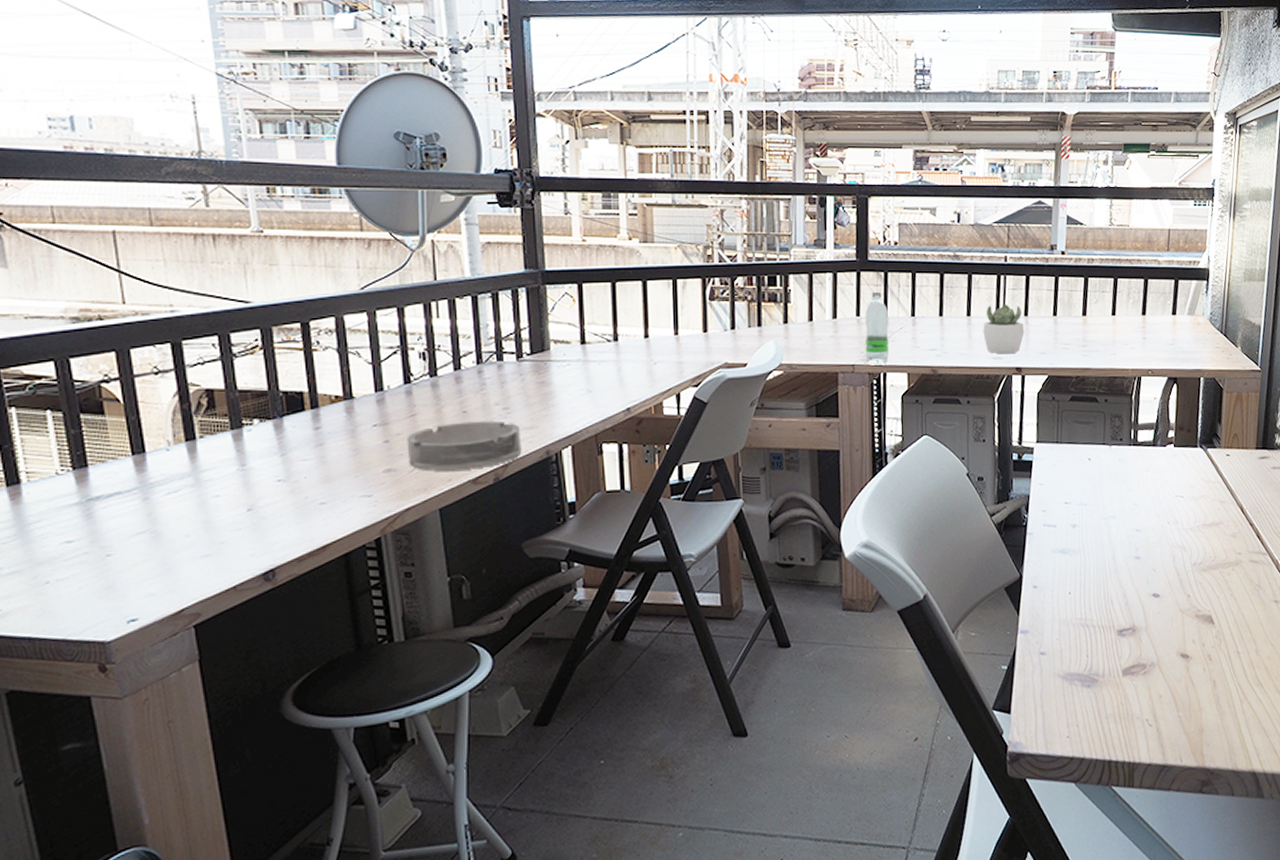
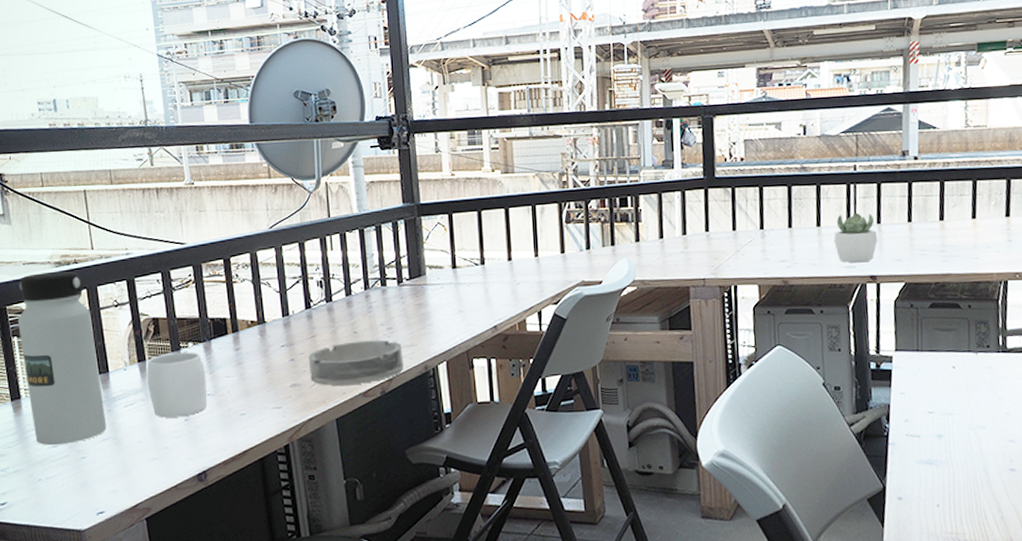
water bottle: none [16,329,142,541] -> present [17,271,107,446]
mug: none [197,430,277,508] -> present [147,352,208,418]
bottle: present [865,291,889,365] -> none [714,207,739,279]

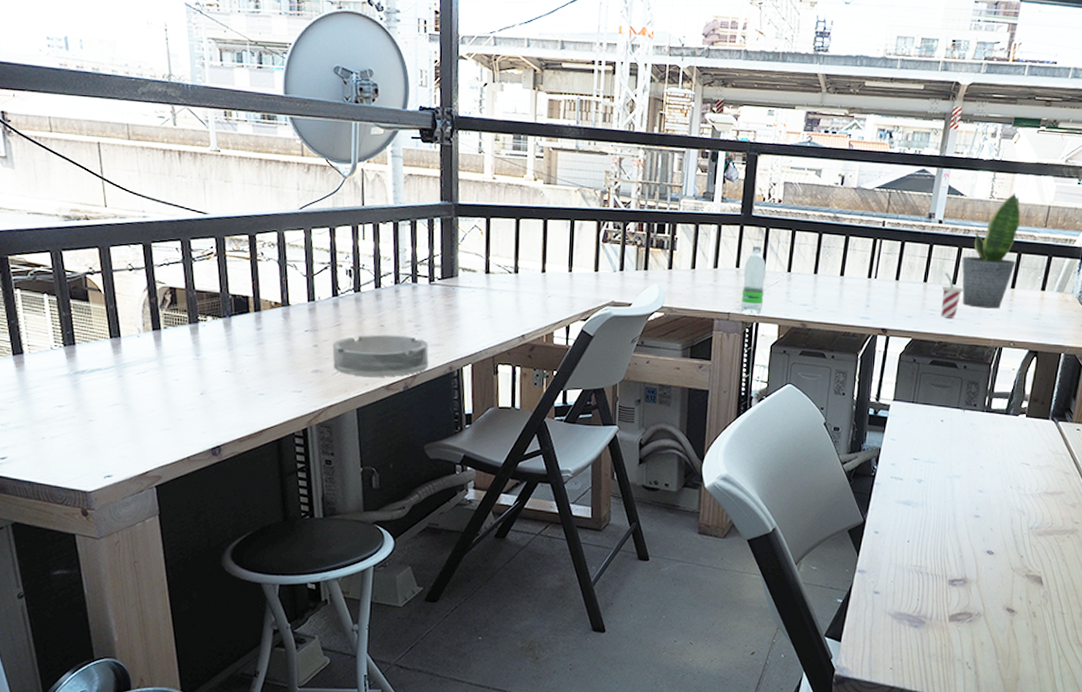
water bottle: present [17,271,107,446] -> none [20,225,117,406]
mug: present [147,352,208,418] -> none [161,325,225,390]
bottle: none [714,207,739,279] -> present [740,246,766,316]
succulent plant: present [834,212,878,263] -> none [854,267,894,315]
beverage cup: none [928,209,953,257] -> present [941,272,964,318]
potted plant: none [946,118,1007,242] -> present [962,193,1021,309]

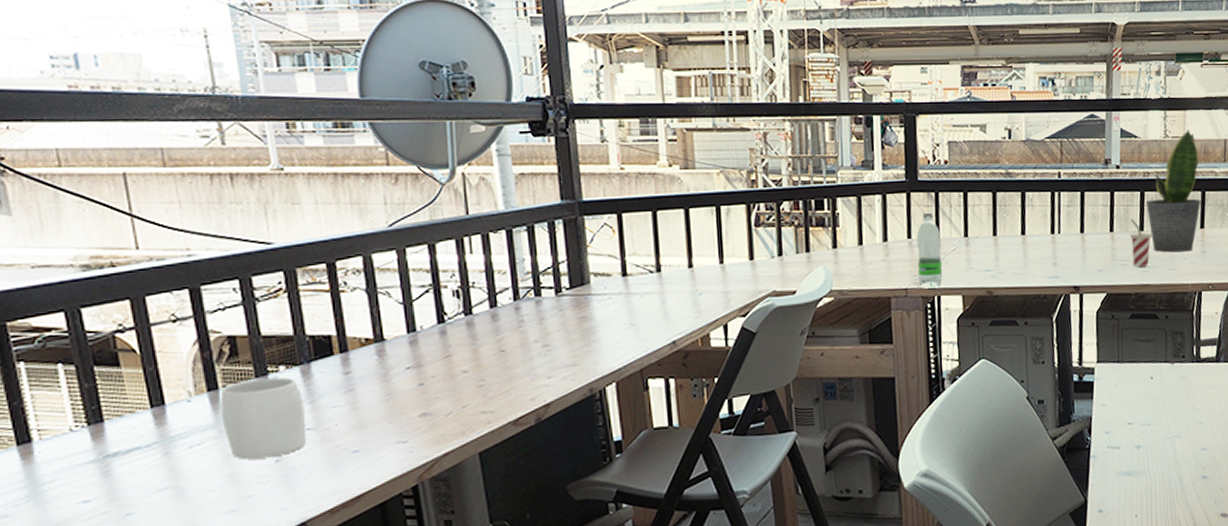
mug: none [161,325,225,390] -> present [220,377,307,460]
ashtray: present [332,334,429,377] -> none [442,358,564,414]

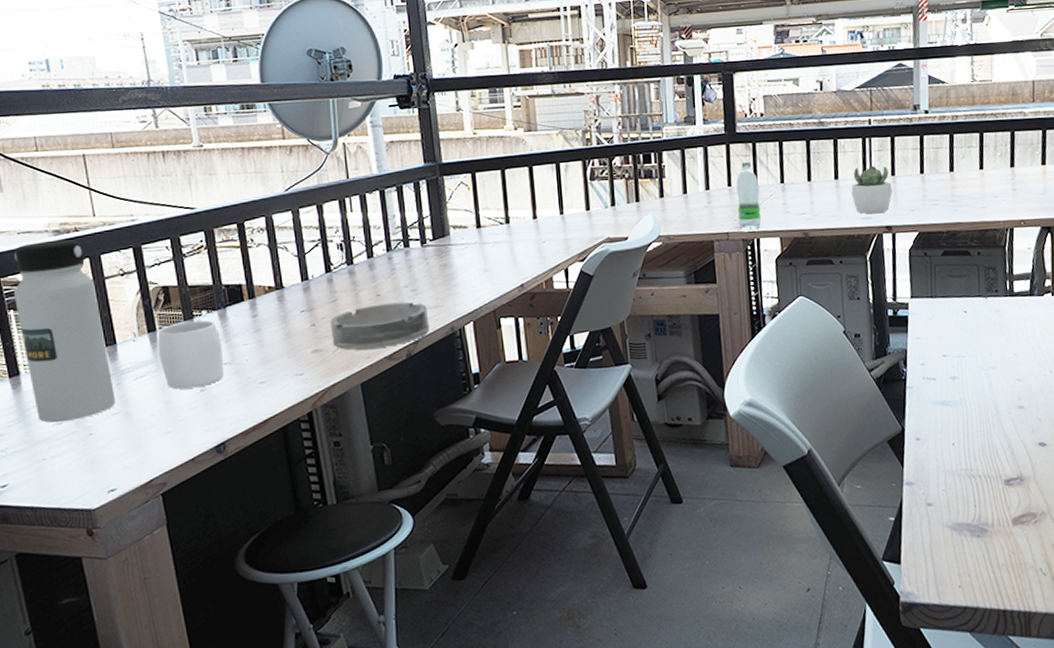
water bottle: none [24,277,163,501] -> present [13,240,116,423]
ashtray: none [442,358,564,414] -> present [330,301,430,350]
succulent plant: none [1038,221,1081,273] -> present [851,165,893,214]
beverage cup: present [1129,219,1152,267] -> none [939,160,963,206]
potted plant: present [1146,130,1202,253] -> none [955,73,1011,192]

